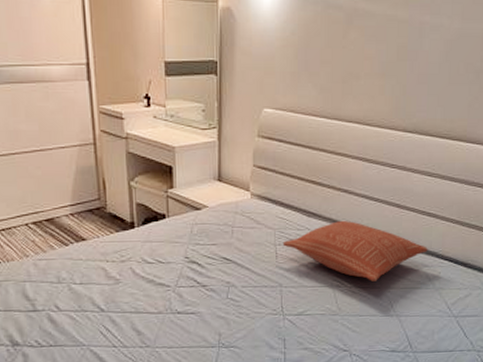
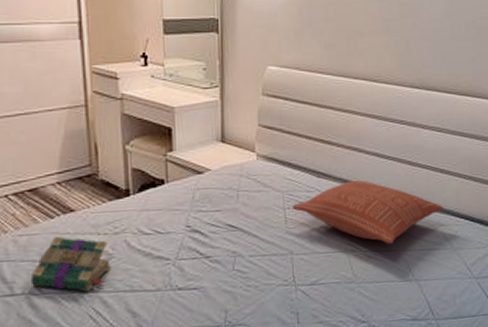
book: none [49,262,120,312] -> present [30,236,112,292]

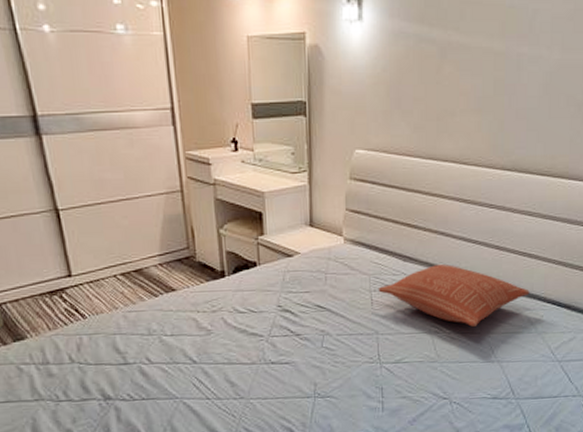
book: present [30,236,112,292] -> none [140,313,212,364]

